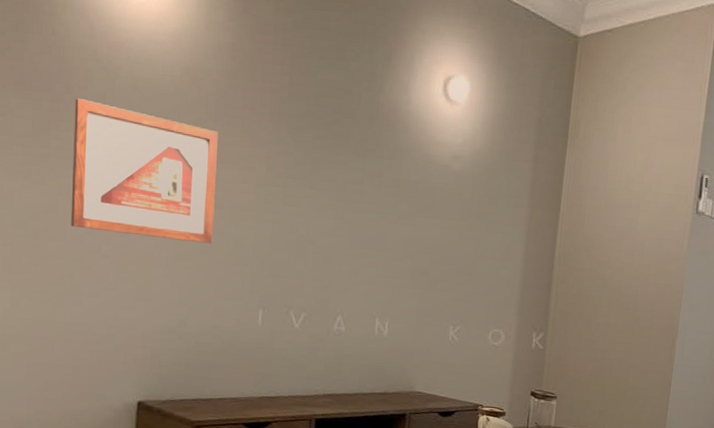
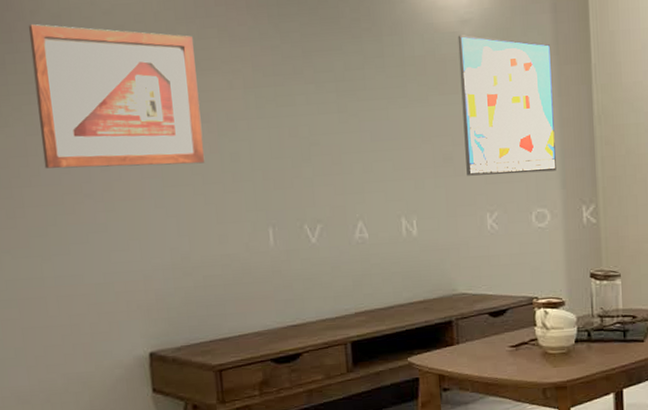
wall art: none [438,168,528,299] -> present [457,35,556,176]

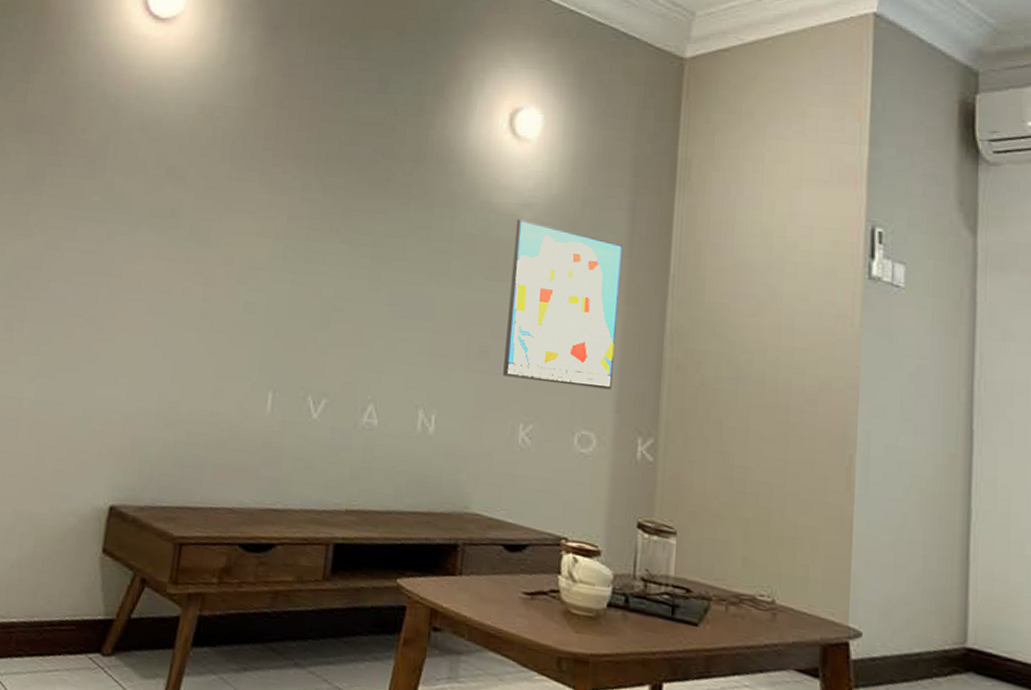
picture frame: present [29,23,205,169] -> none [54,140,234,309]

